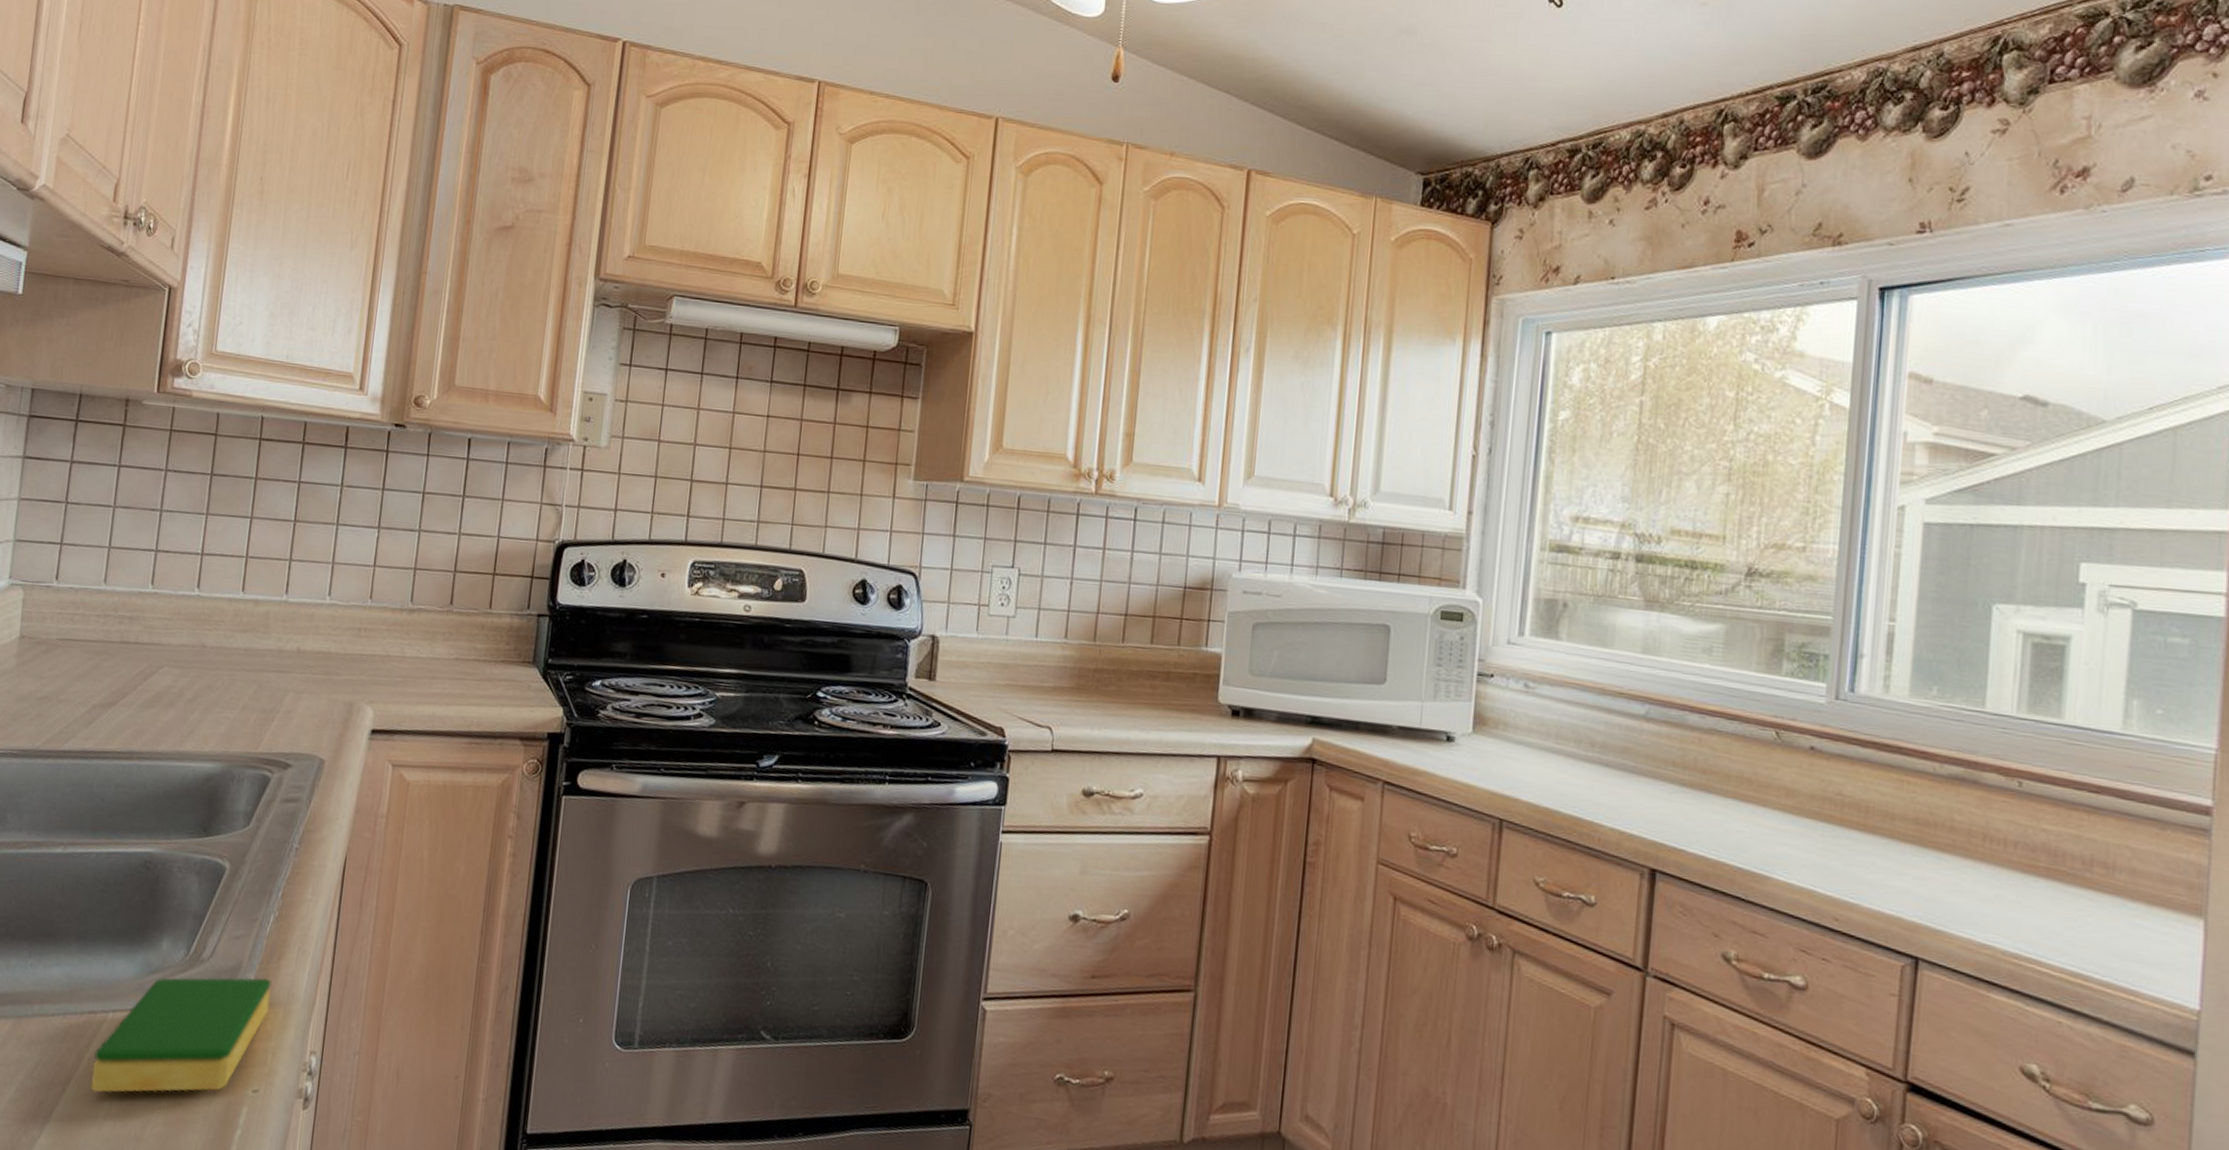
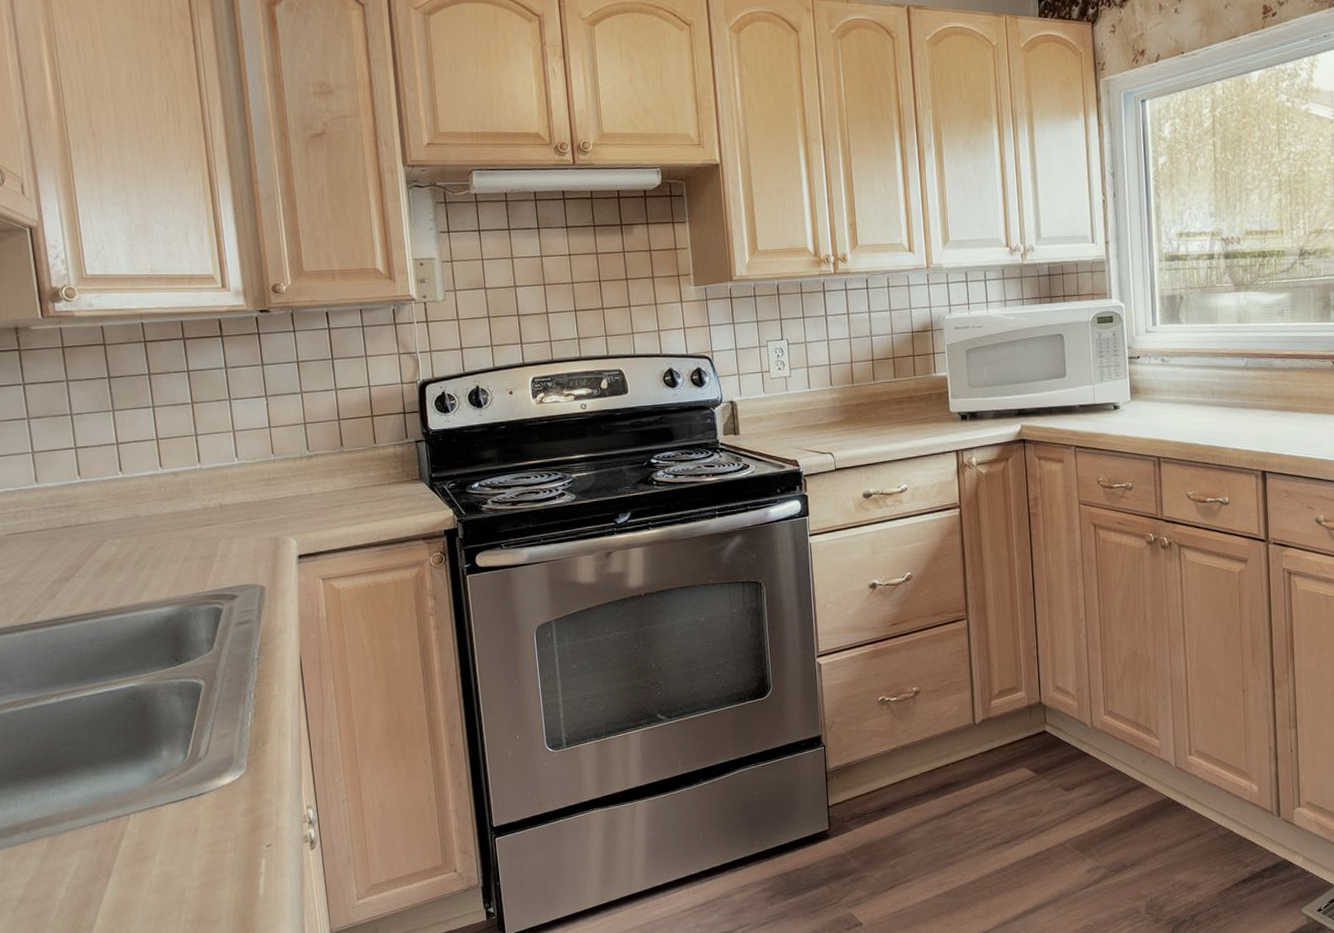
dish sponge: present [90,977,272,1093] -> none [126,761,265,877]

